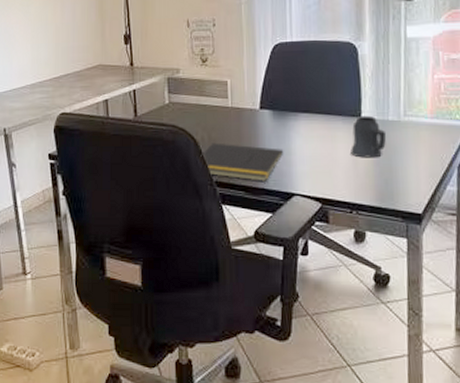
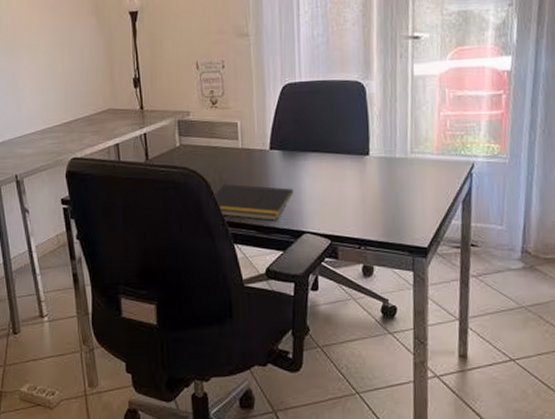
mug: present [351,115,386,158] -> none [359,153,393,195]

